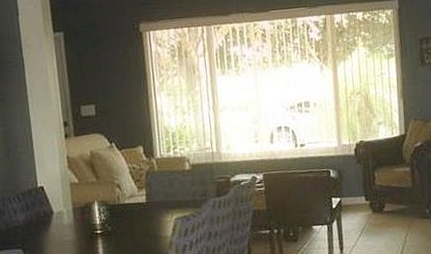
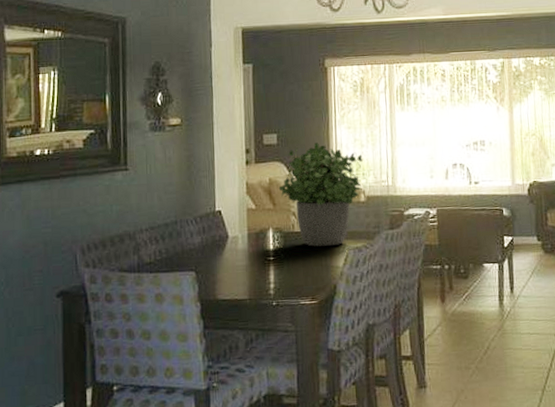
potted plant: none [100,112,185,218] -> present [278,143,363,247]

